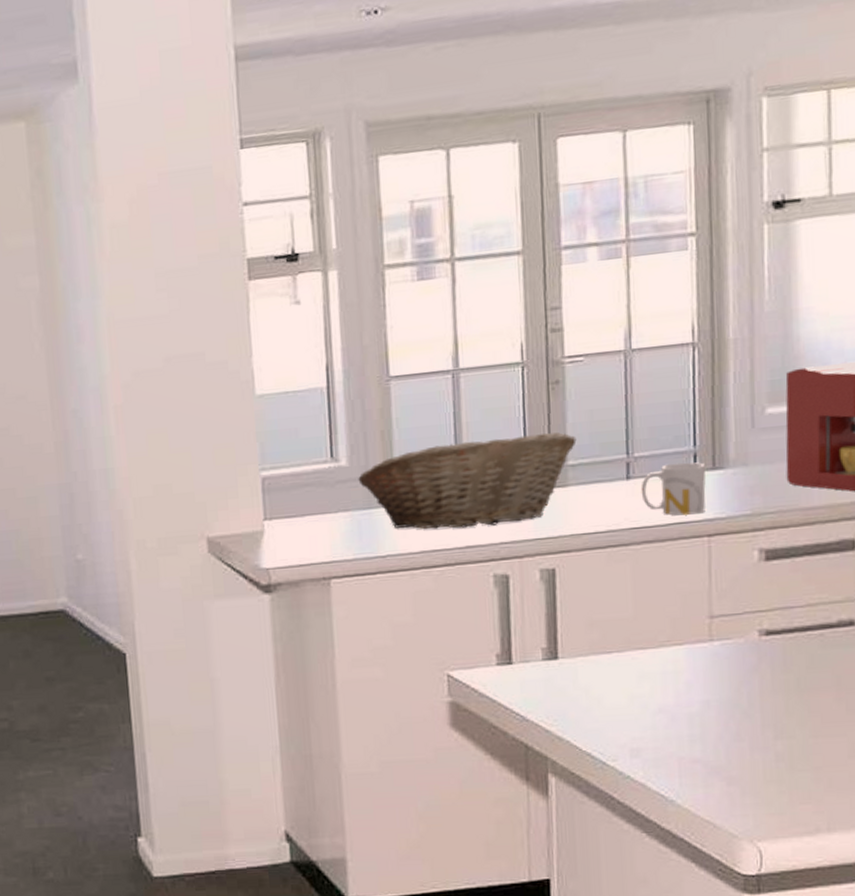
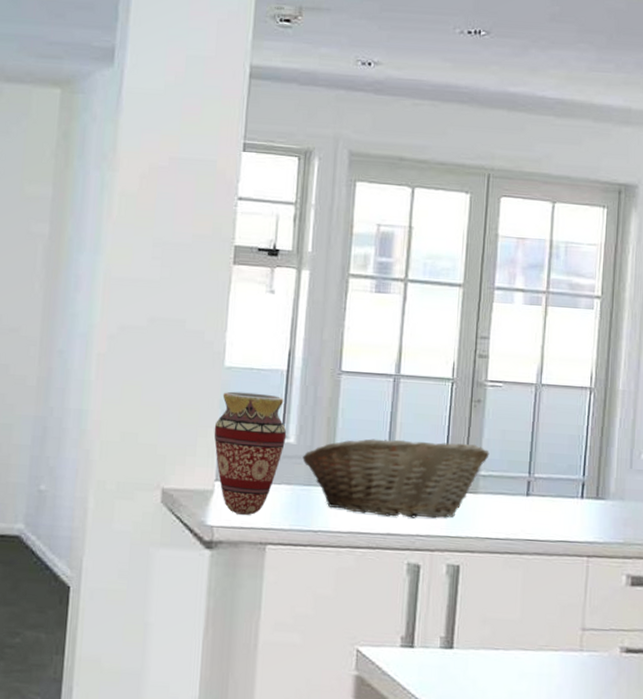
vase: none [254,417,337,552] -> present [214,391,287,515]
mug: present [640,462,706,516] -> none [537,488,590,536]

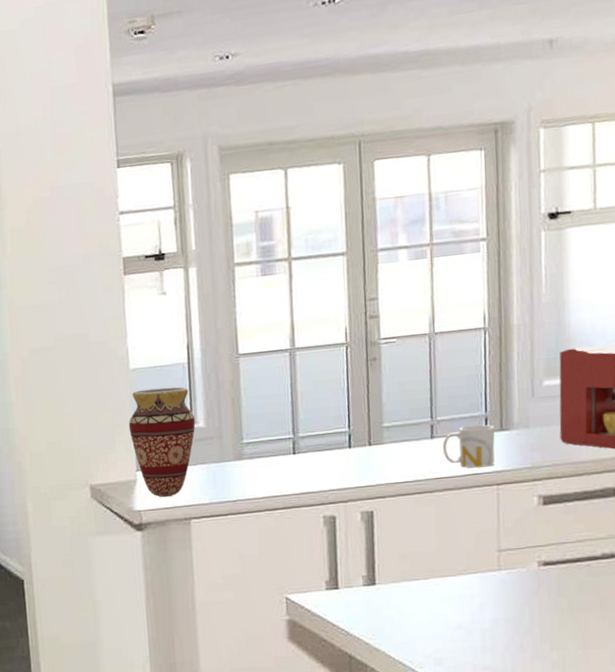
fruit basket: present [302,439,490,519] -> none [213,400,391,479]
mug: none [537,488,590,536] -> present [442,424,495,468]

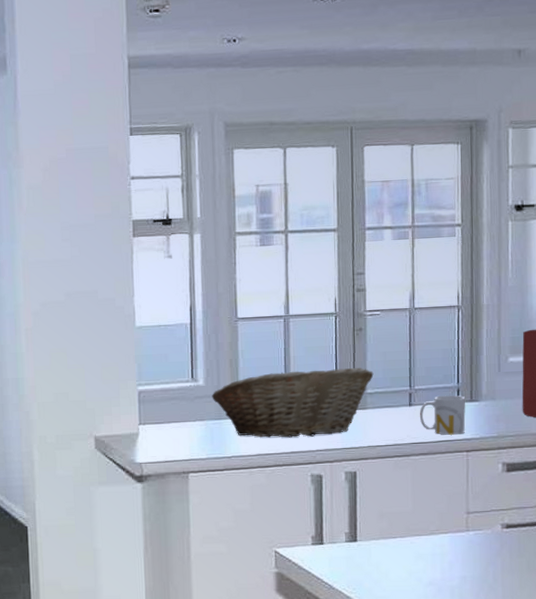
vase: present [128,387,196,497] -> none [133,346,196,451]
fruit basket: none [213,400,391,479] -> present [212,368,374,438]

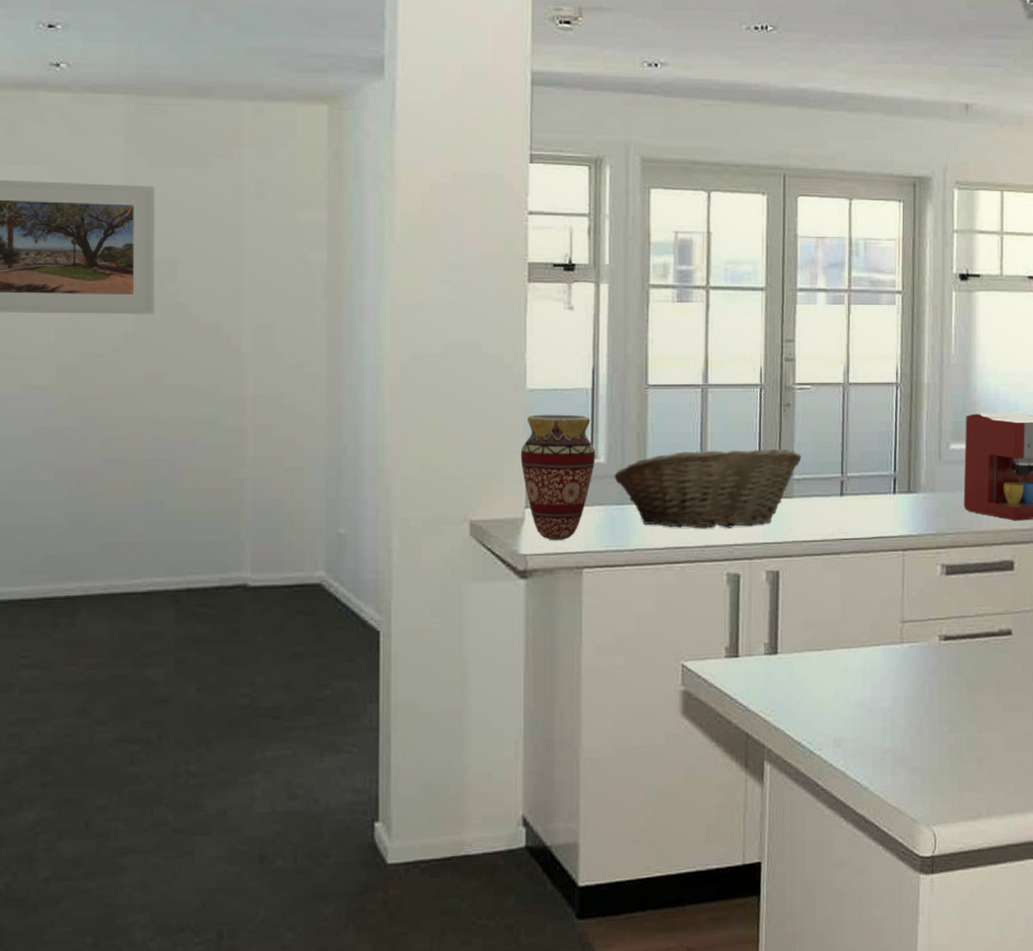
vase: none [133,346,196,451] -> present [520,414,596,540]
mug: present [419,395,466,435] -> none [851,484,902,531]

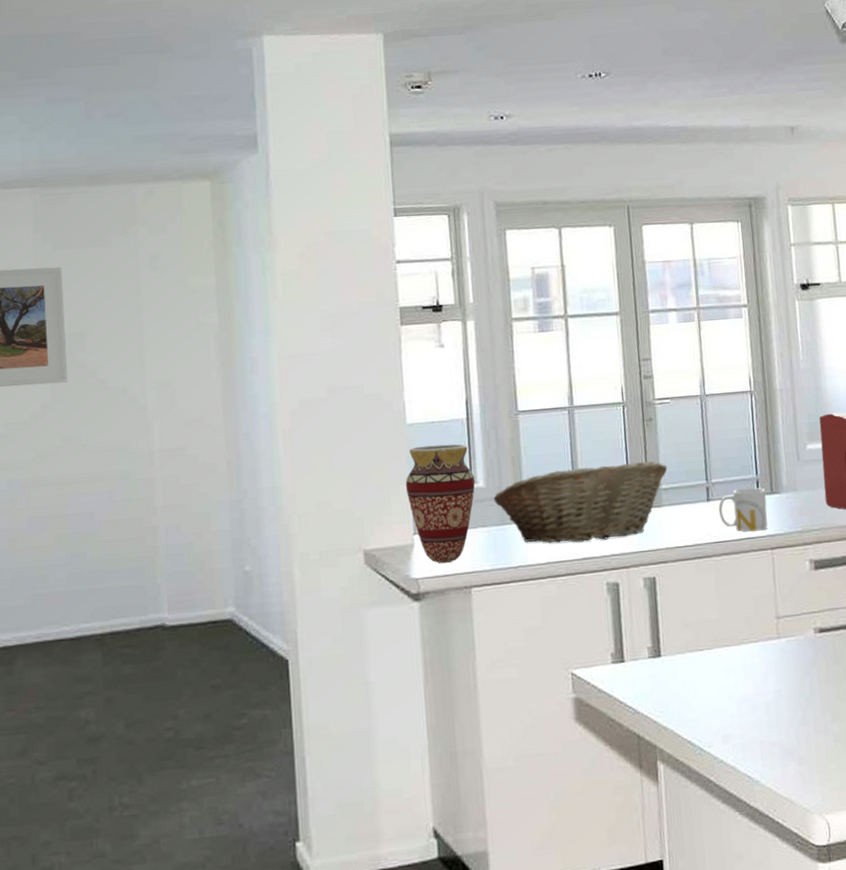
mug: none [851,484,902,531] -> present [718,487,768,532]

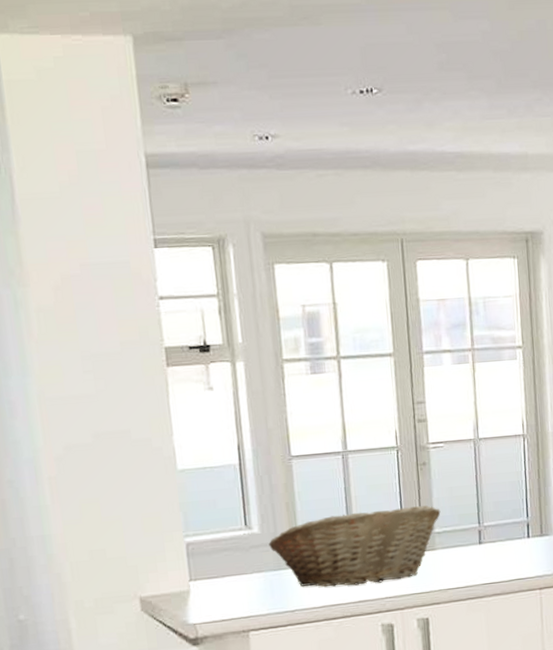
vase: present [405,444,476,563] -> none [178,490,250,609]
mug: present [718,487,768,532] -> none [490,530,537,573]

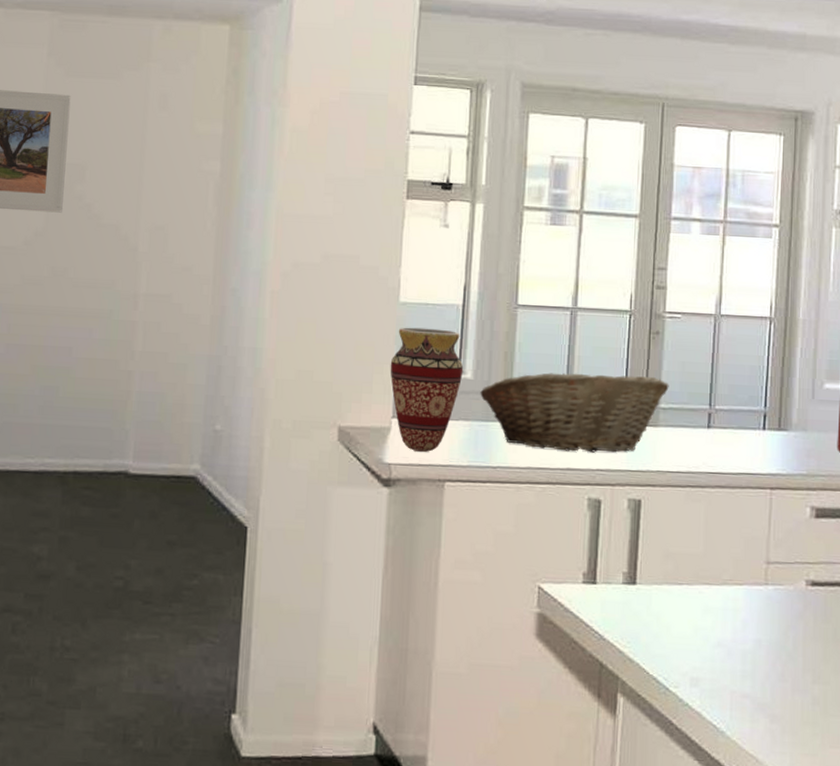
vase: none [178,490,250,609] -> present [390,327,464,452]

